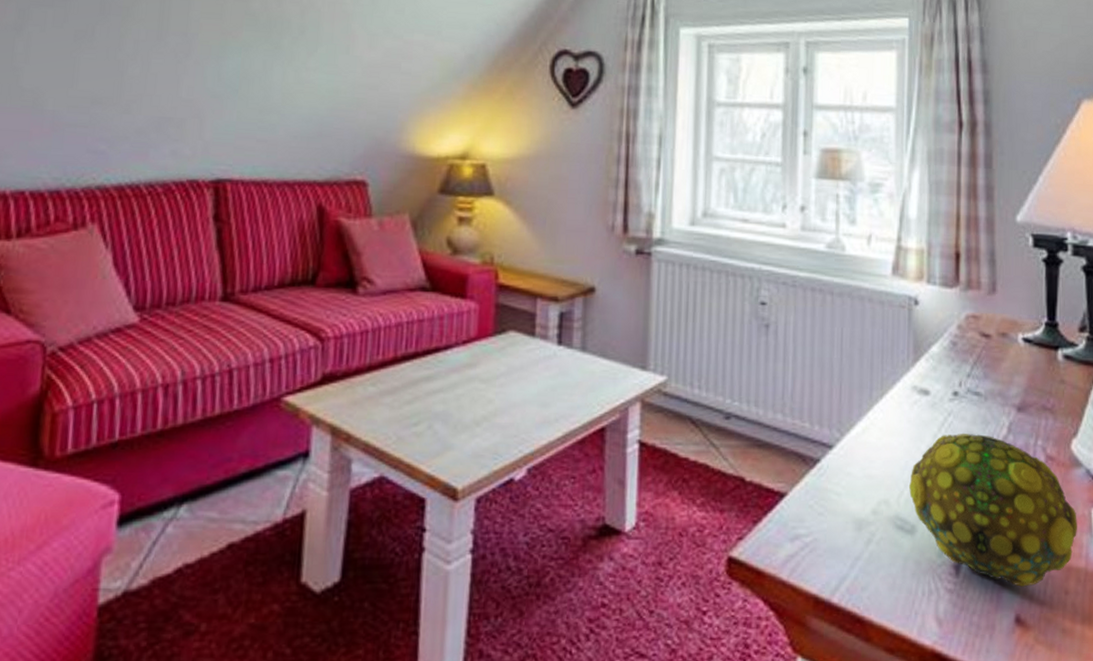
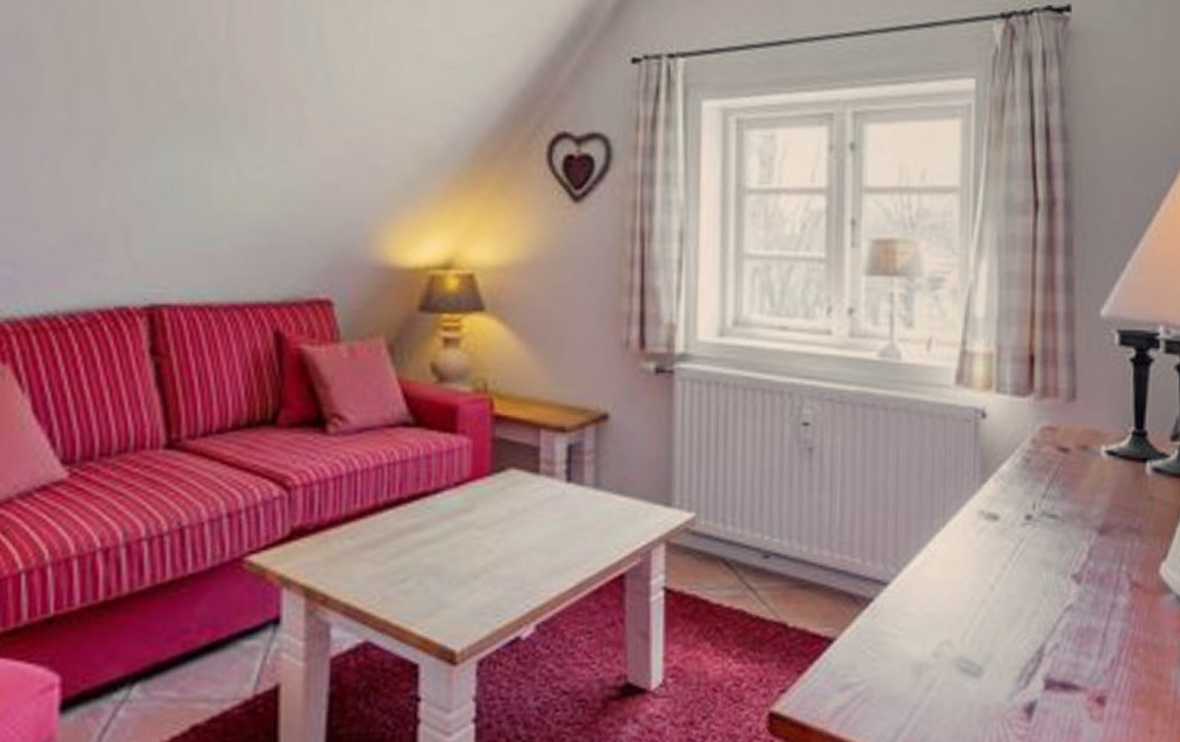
decorative ball: present [909,433,1077,587] -> none [975,561,1165,729]

